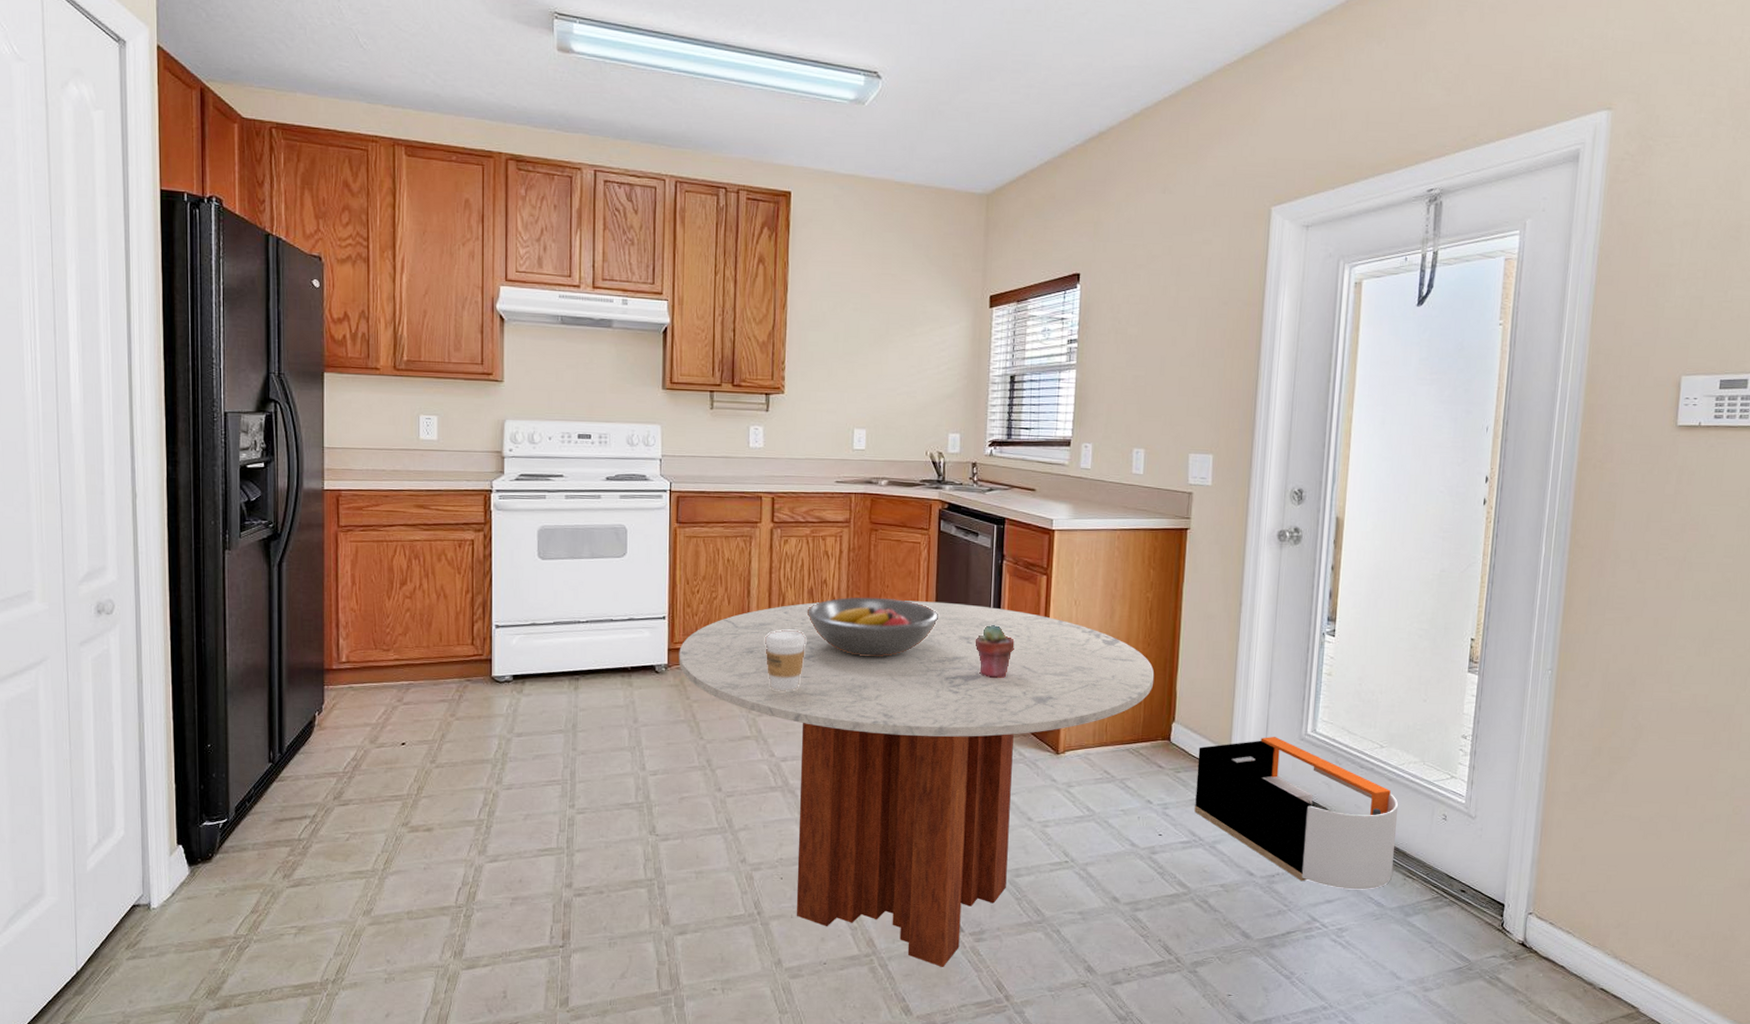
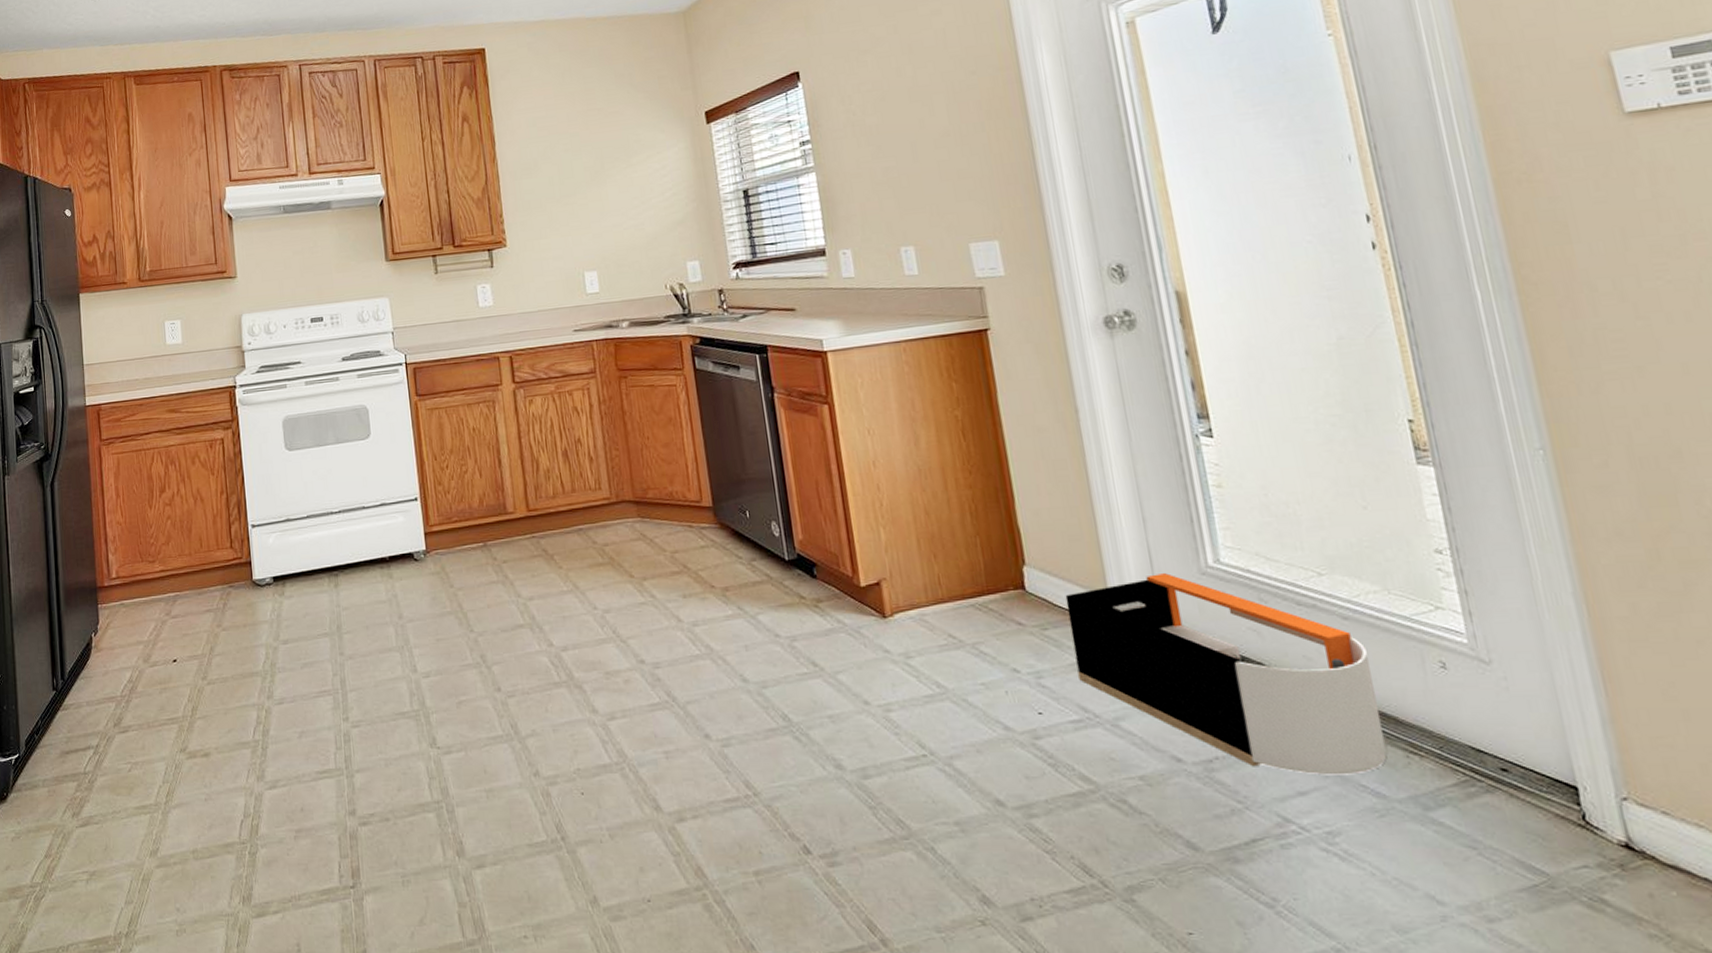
coffee table: present [679,601,1155,967] -> none [436,448,988,902]
coffee cup: present [764,629,807,692] -> none [523,498,570,570]
fruit bowl: present [806,597,939,657] -> none [564,451,712,521]
potted succulent: present [975,624,1015,678] -> none [758,468,807,532]

